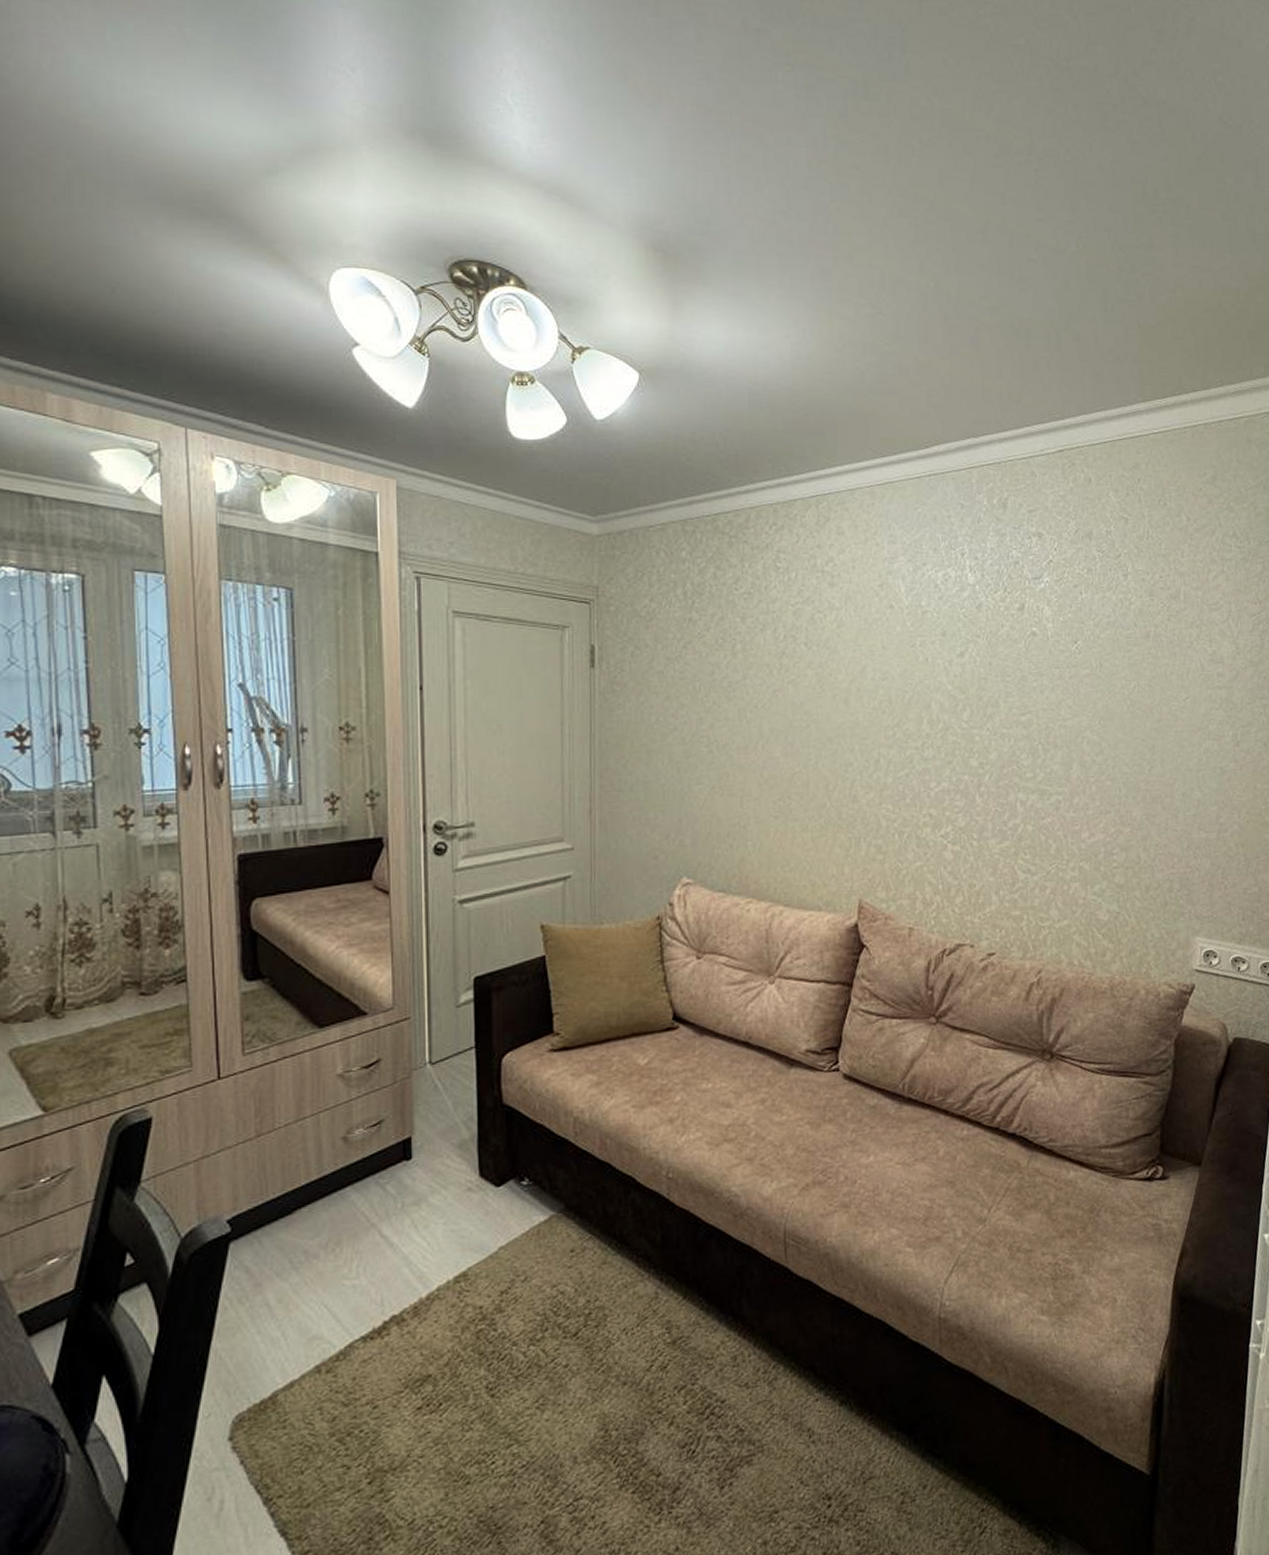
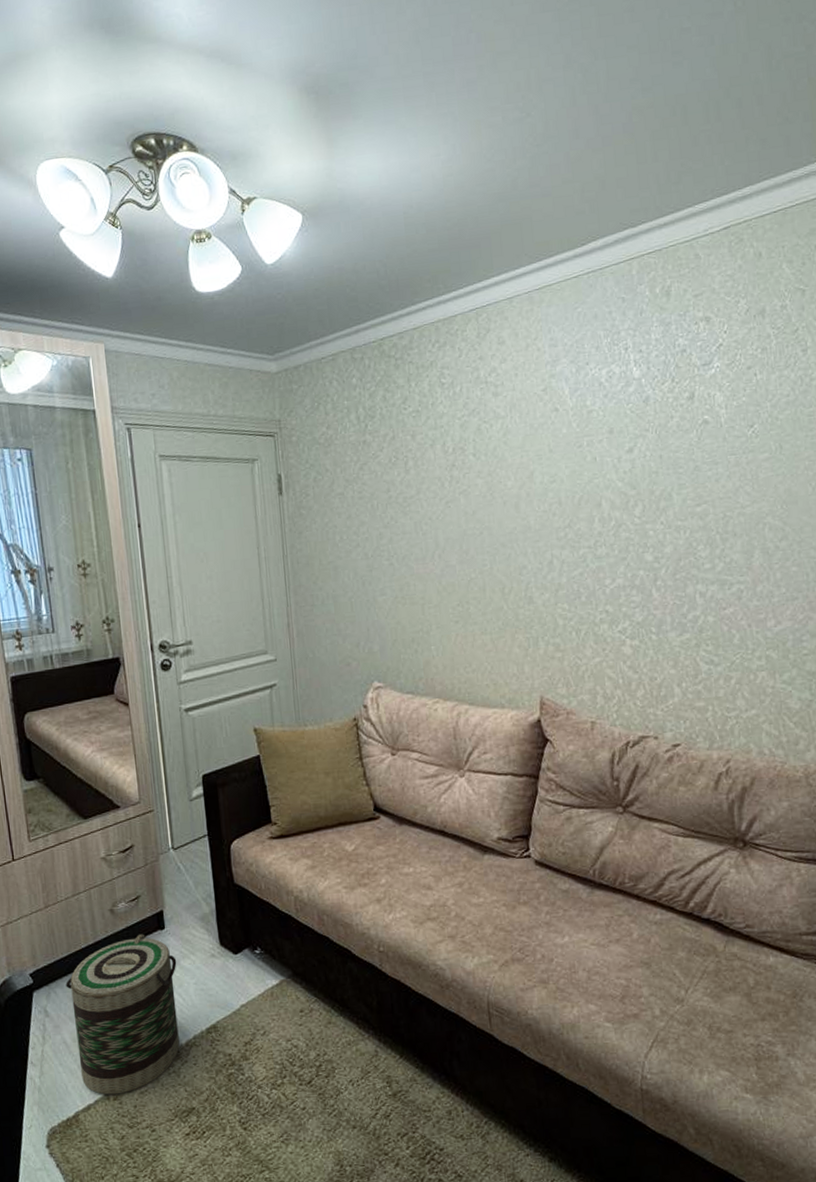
basket: none [275,1166,424,1367] -> present [65,934,180,1095]

